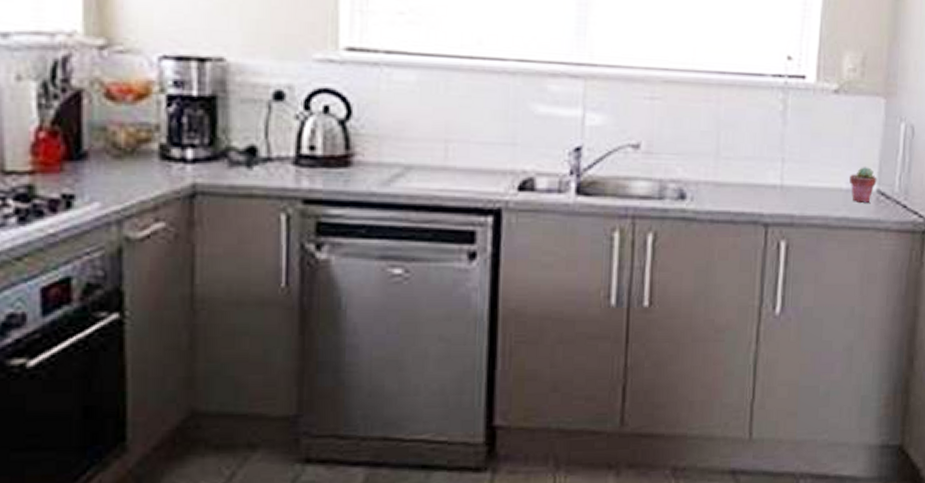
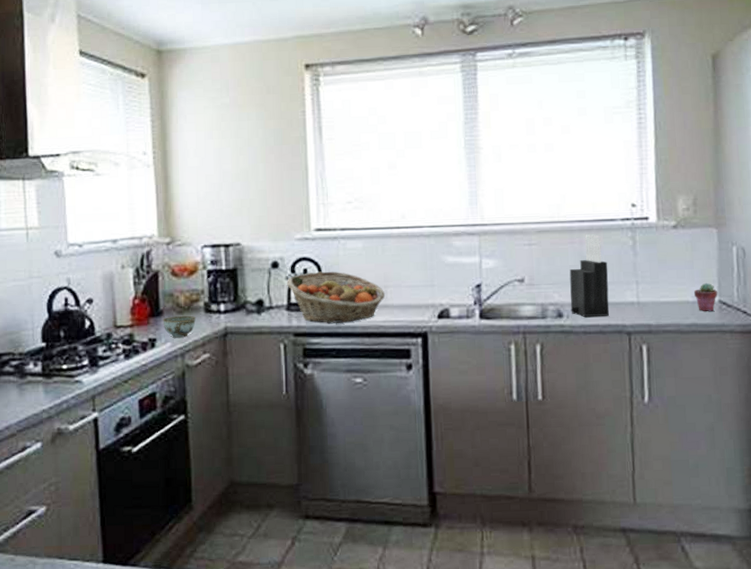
bowl: none [87,161,146,196] -> present [163,315,197,338]
fruit basket: none [295,111,446,188] -> present [286,271,386,323]
knife block: none [696,91,750,201] -> present [569,234,610,317]

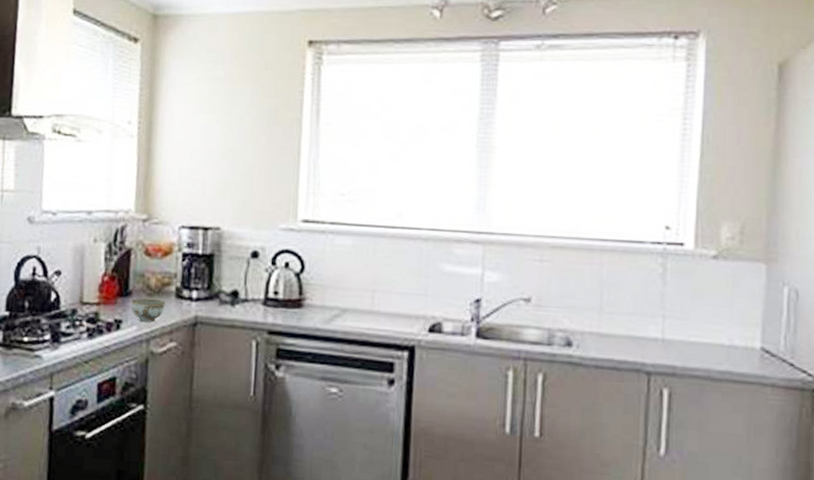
fruit basket: present [286,271,386,323] -> none [265,266,373,326]
knife block: present [569,234,610,317] -> none [582,256,631,351]
potted succulent: present [693,282,718,311] -> none [731,325,761,359]

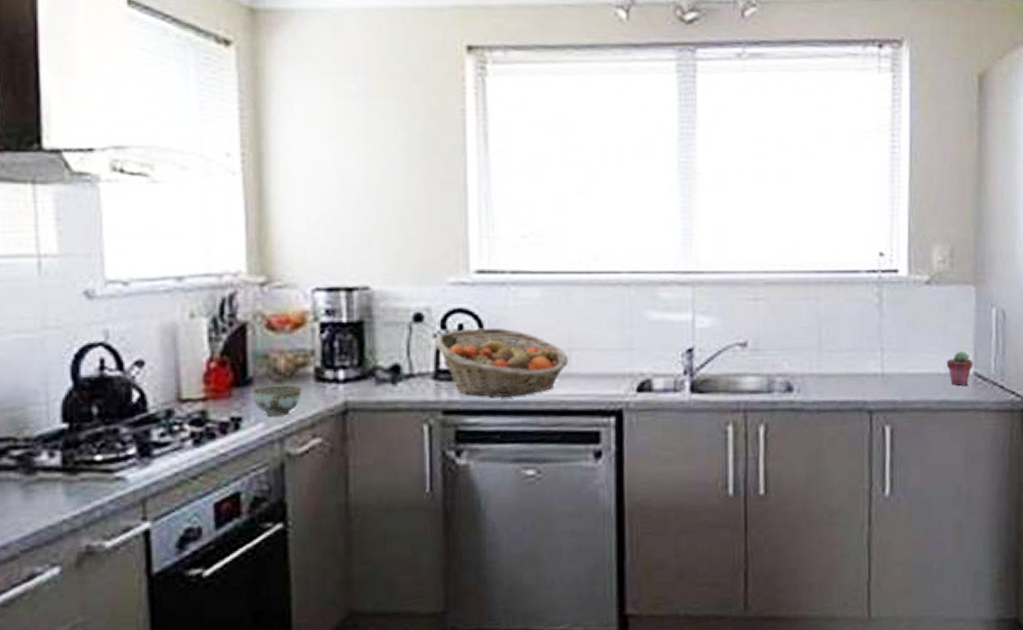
fruit basket: none [265,266,373,326] -> present [433,327,569,397]
potted succulent: none [731,325,761,359] -> present [946,350,973,386]

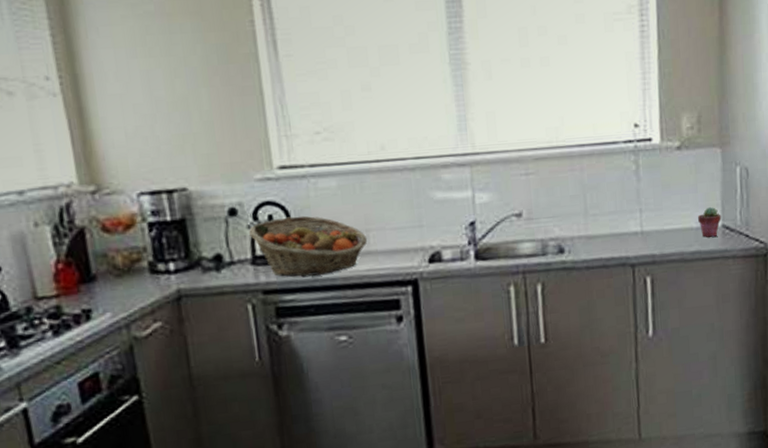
bowl: present [252,385,303,416] -> none [97,278,140,307]

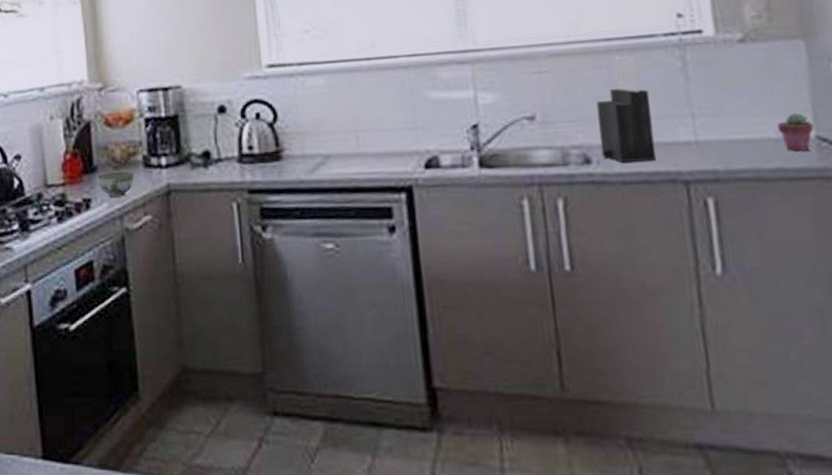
bowl: none [97,278,140,307] -> present [97,171,135,198]
fruit basket: present [248,215,368,277] -> none [236,114,357,177]
knife block: none [570,159,613,251] -> present [596,55,656,163]

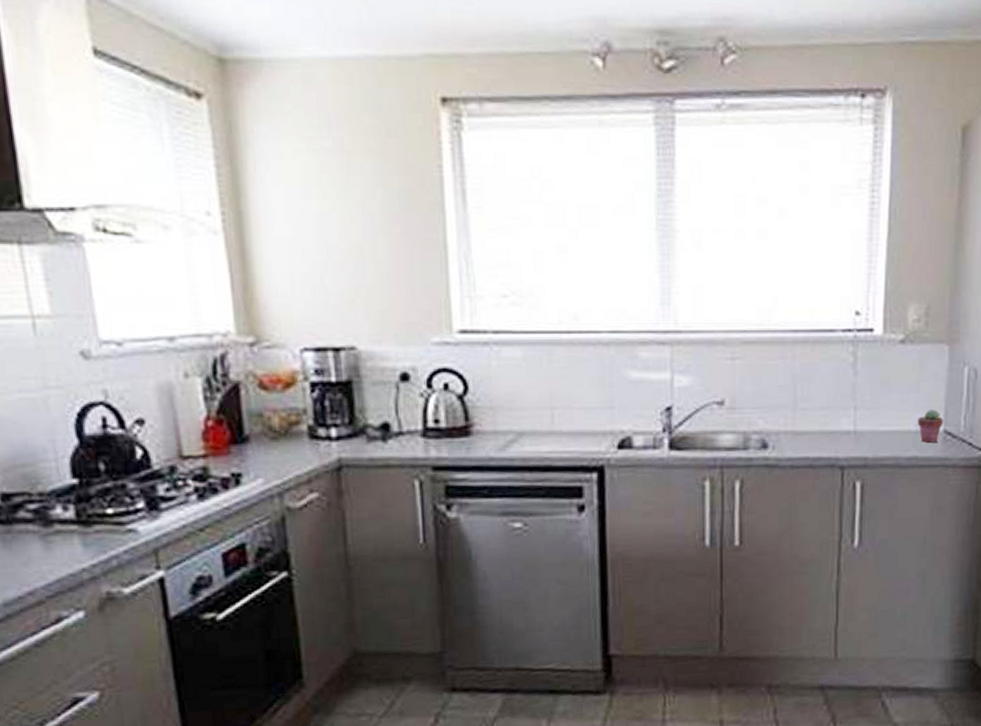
bowl: present [97,171,135,198] -> none [249,442,298,472]
knife block: present [596,55,656,163] -> none [777,348,823,448]

